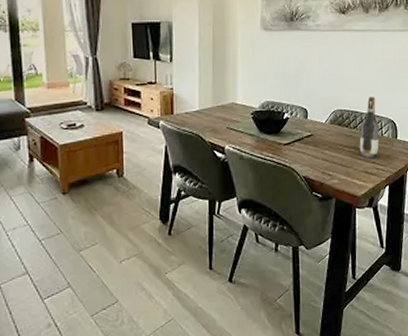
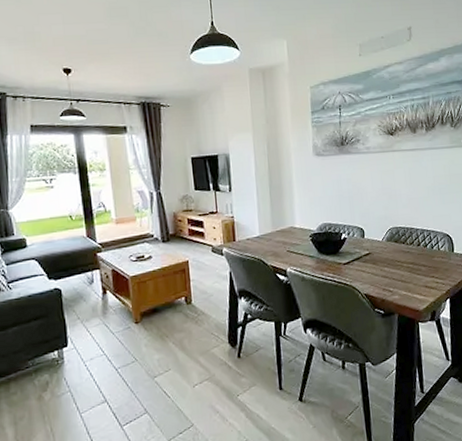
wine bottle: present [359,96,379,158] -> none [417,212,437,273]

